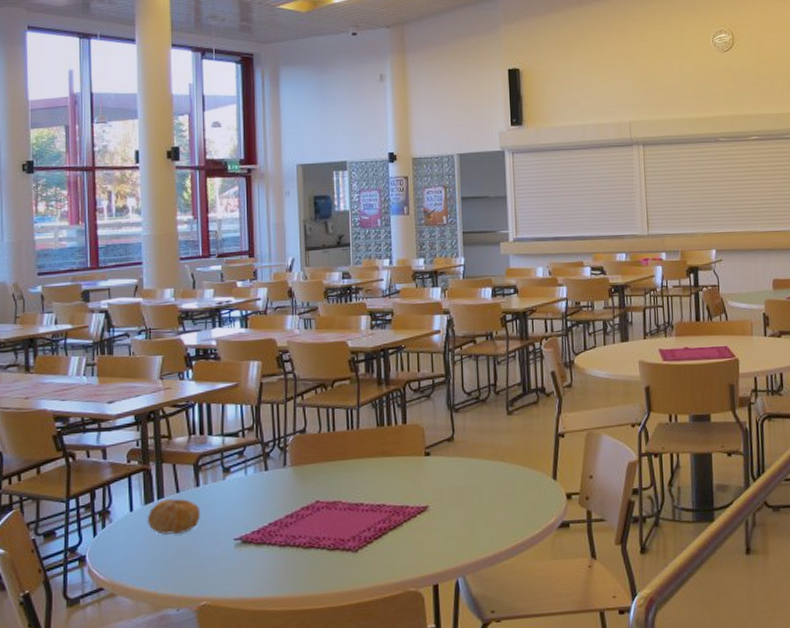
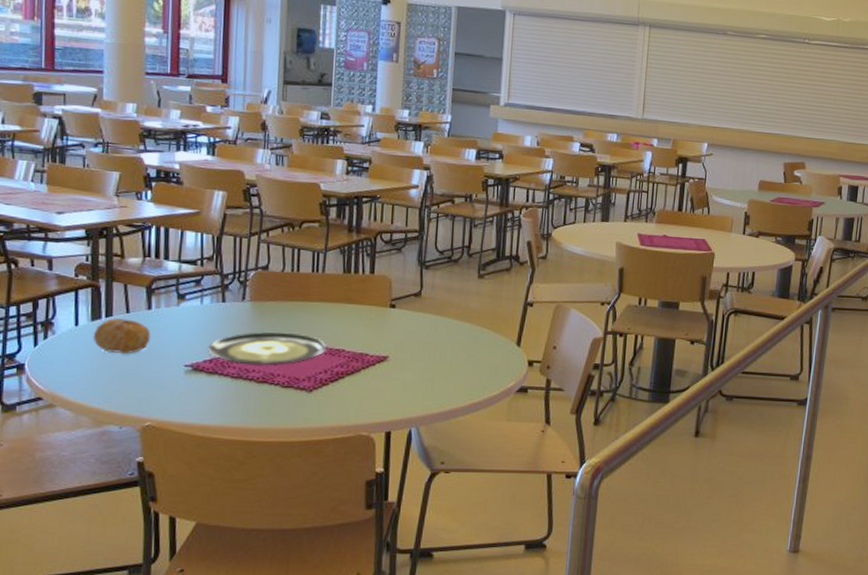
plate: none [253,493,369,532] -> present [206,331,328,366]

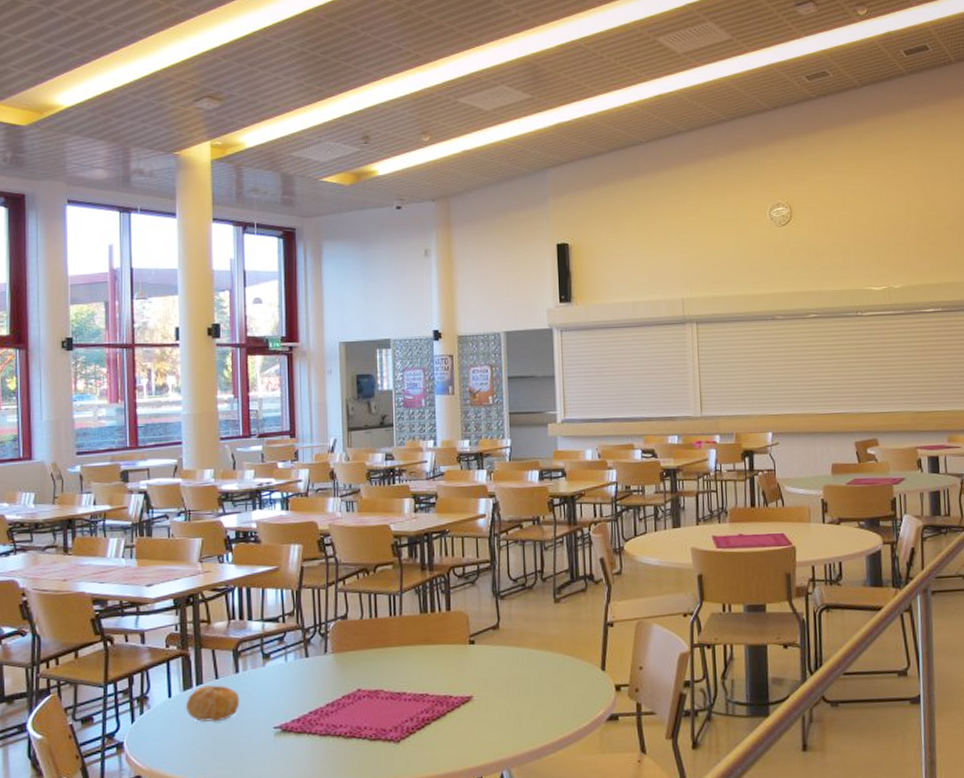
plate: present [206,331,328,366] -> none [294,681,411,721]

